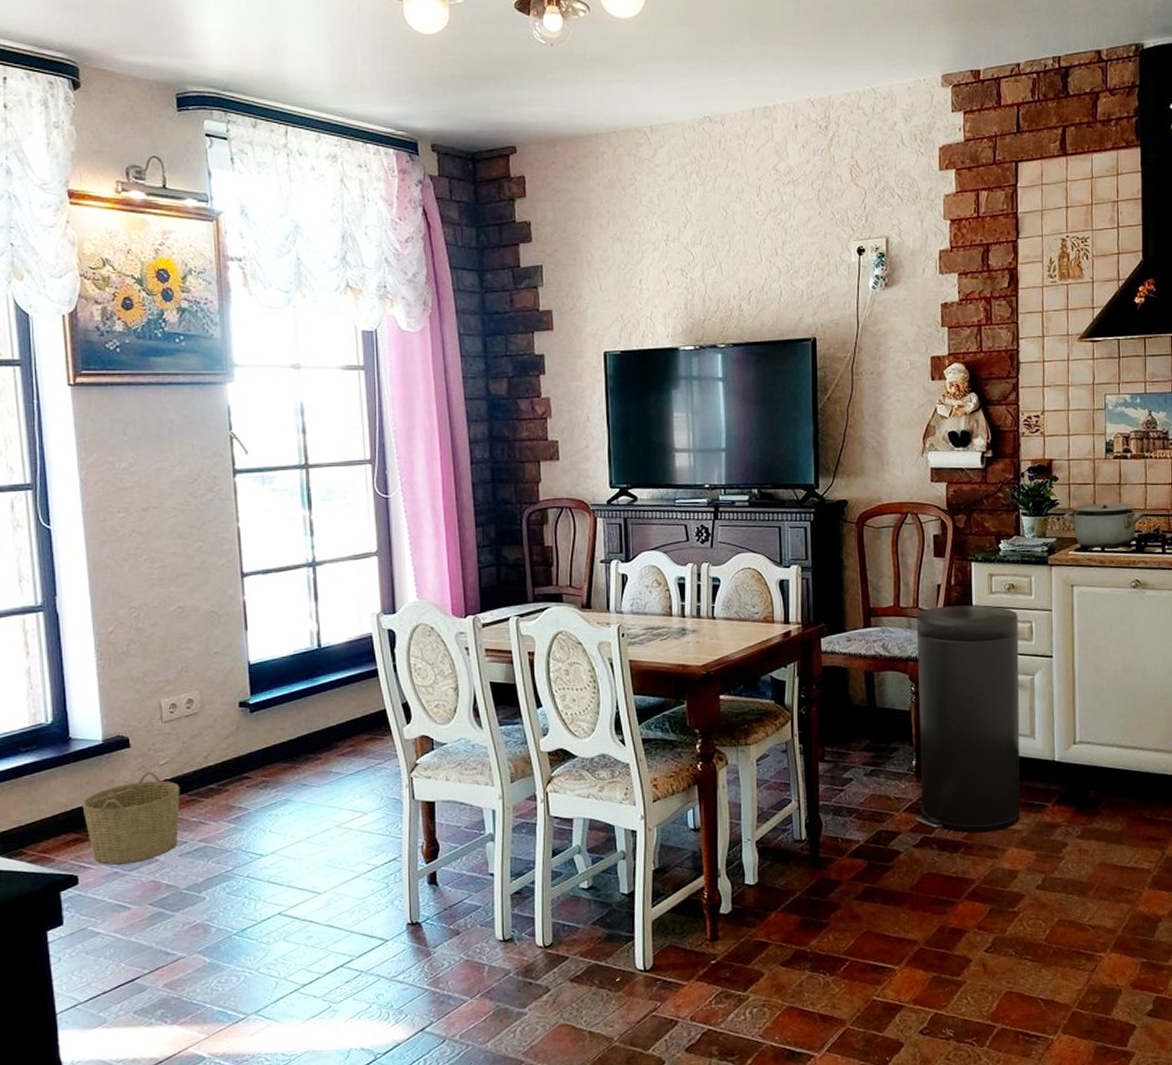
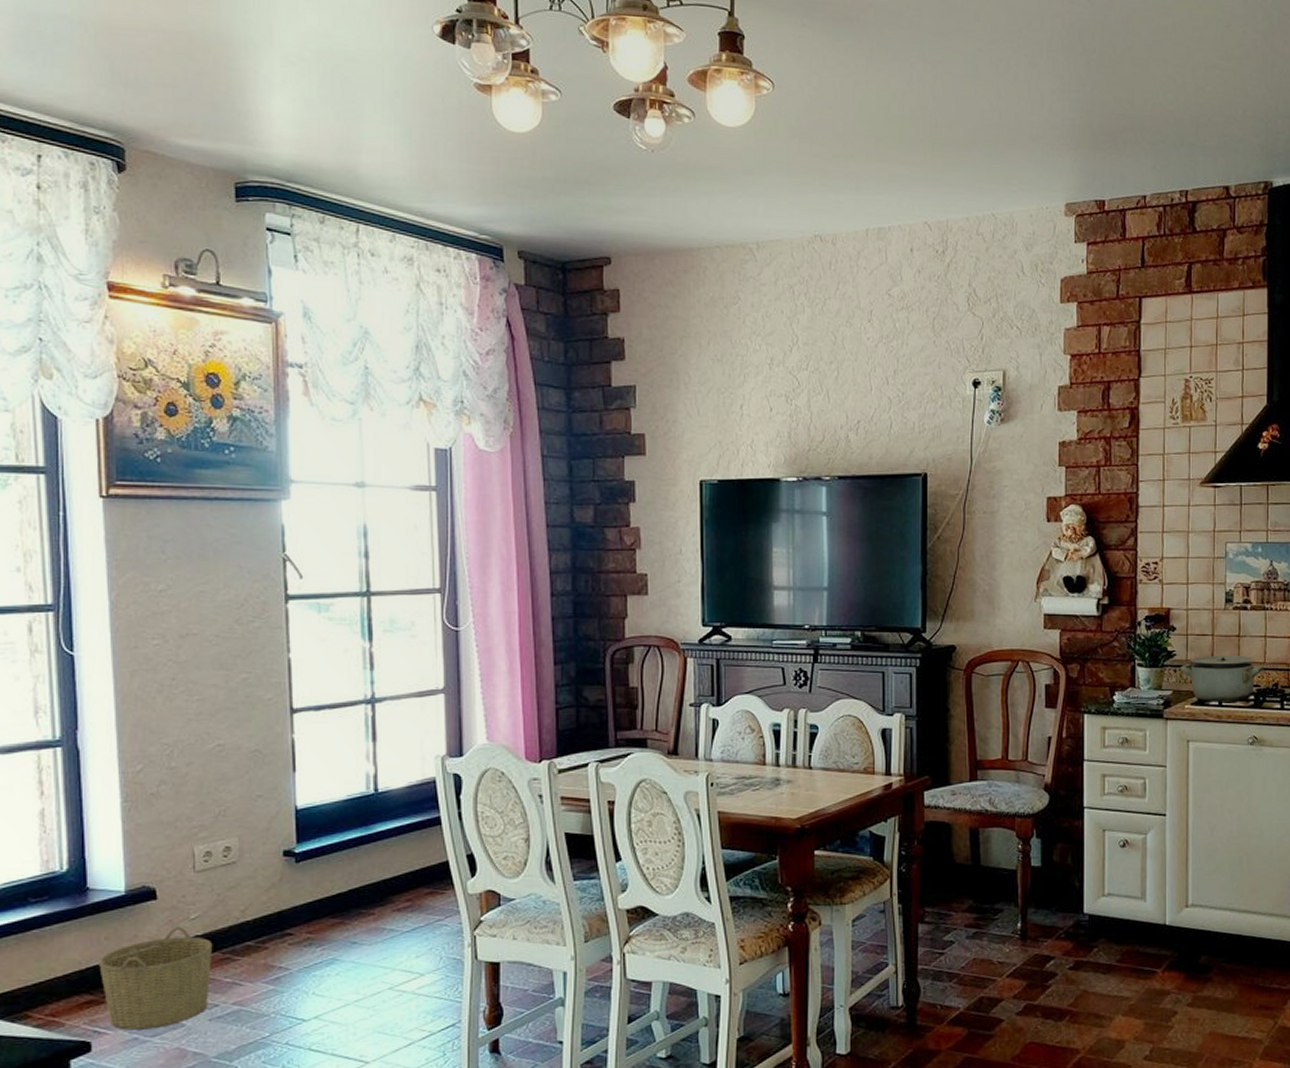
pedal bin: present [915,605,1021,833] -> none [1019,759,1131,1000]

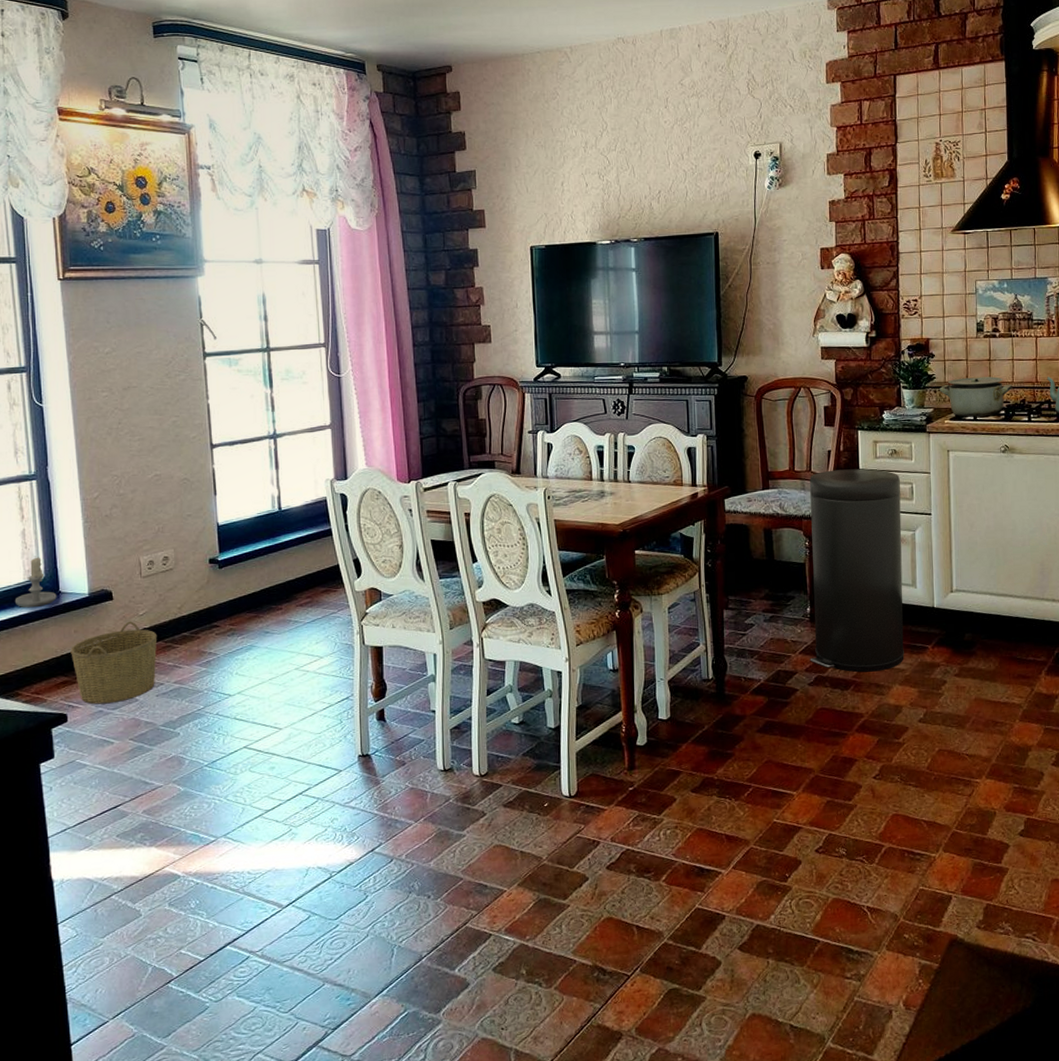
candle: none [28,842,84,908] -> present [15,556,57,608]
pedal bin: none [1019,759,1131,1000] -> present [810,468,904,672]

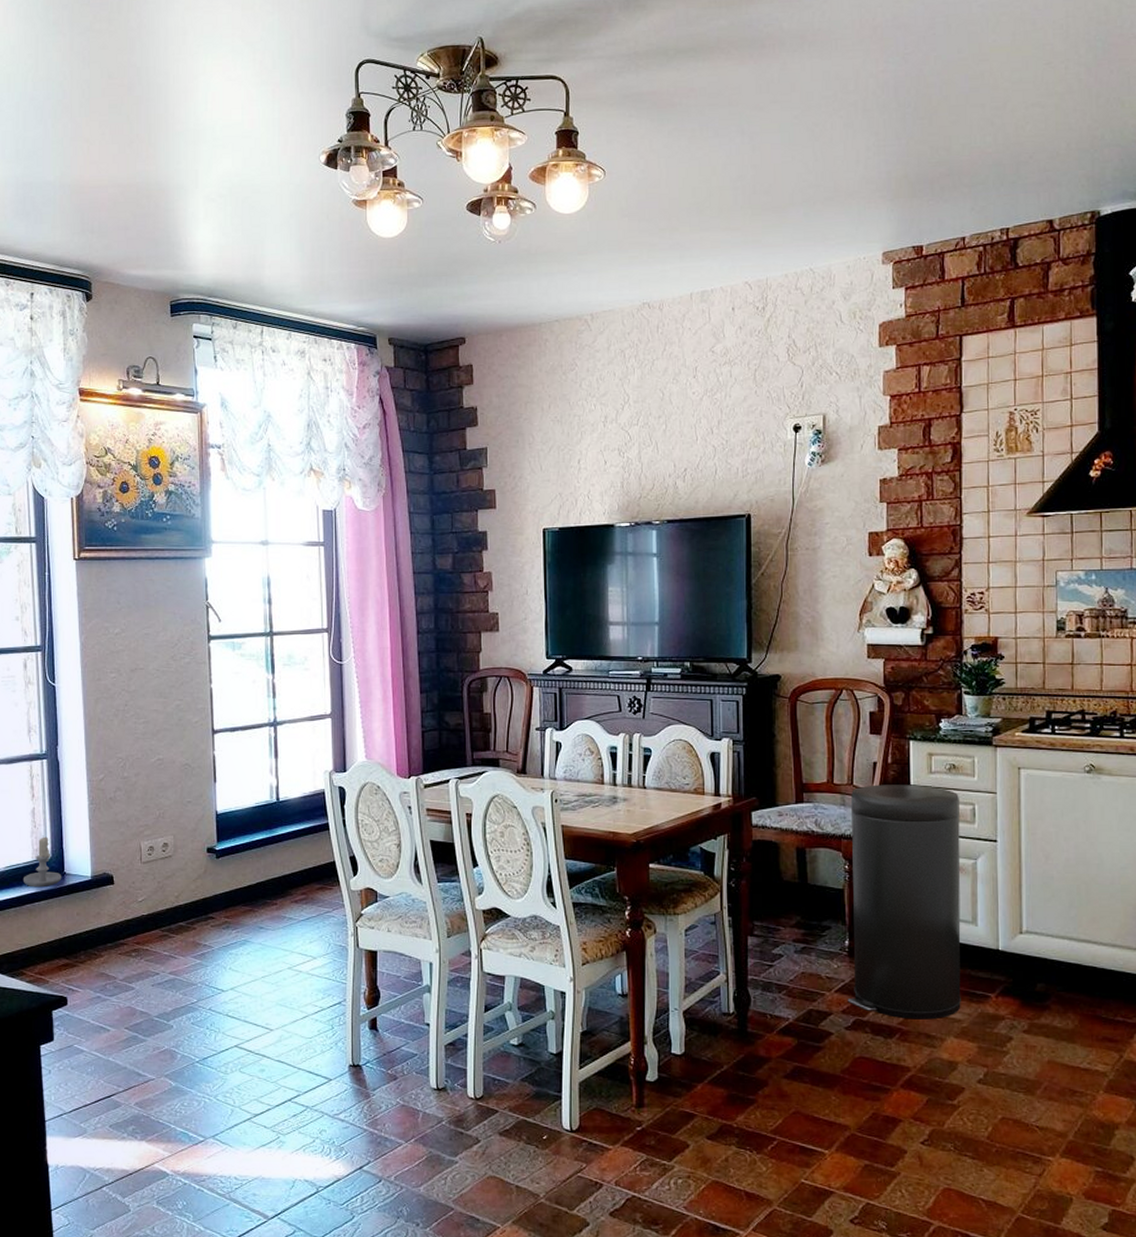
basket: present [70,621,158,705] -> none [72,907,155,990]
saucepan: present [939,376,1013,417] -> none [1009,683,1101,730]

